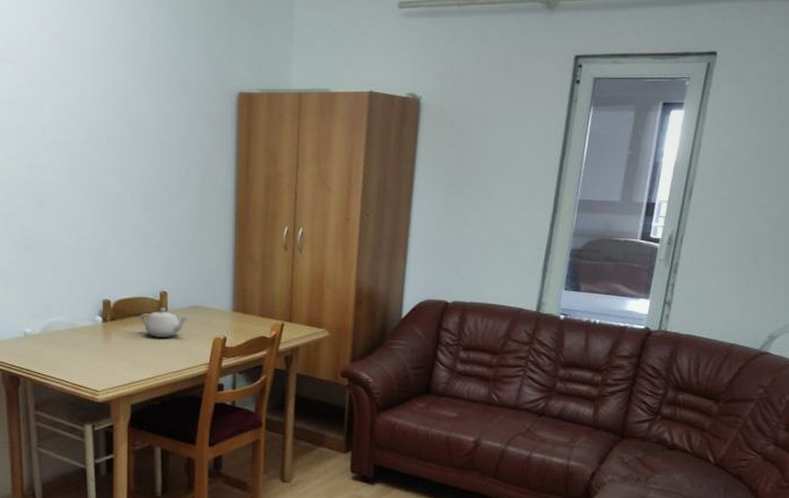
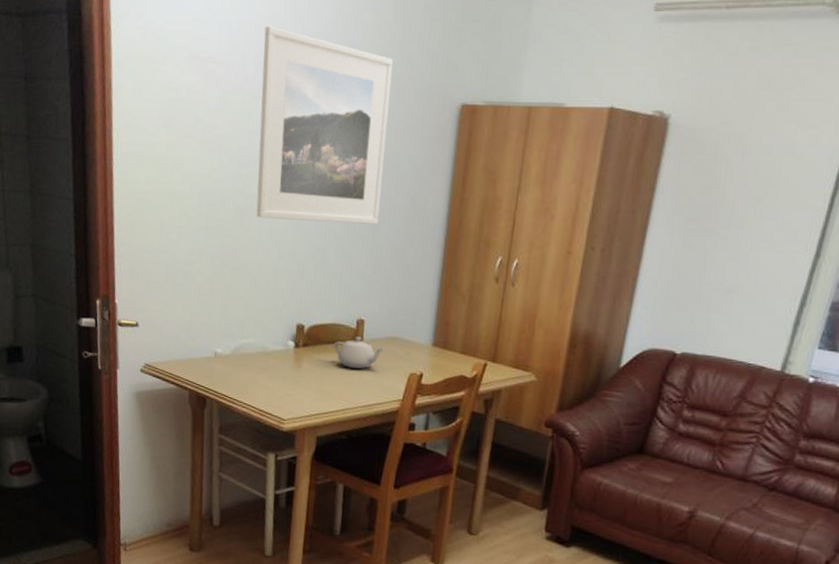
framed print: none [49,26,174,204] -> present [256,26,394,225]

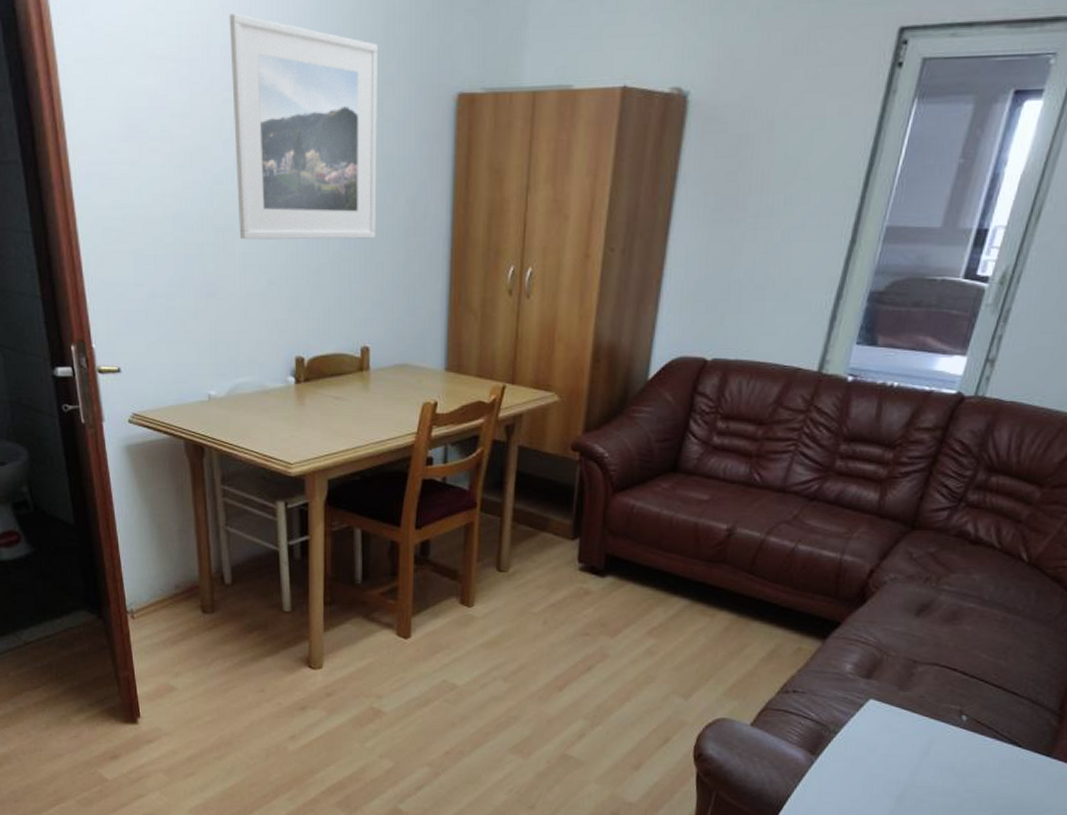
teapot: present [333,336,385,369] -> none [337,366,394,401]

